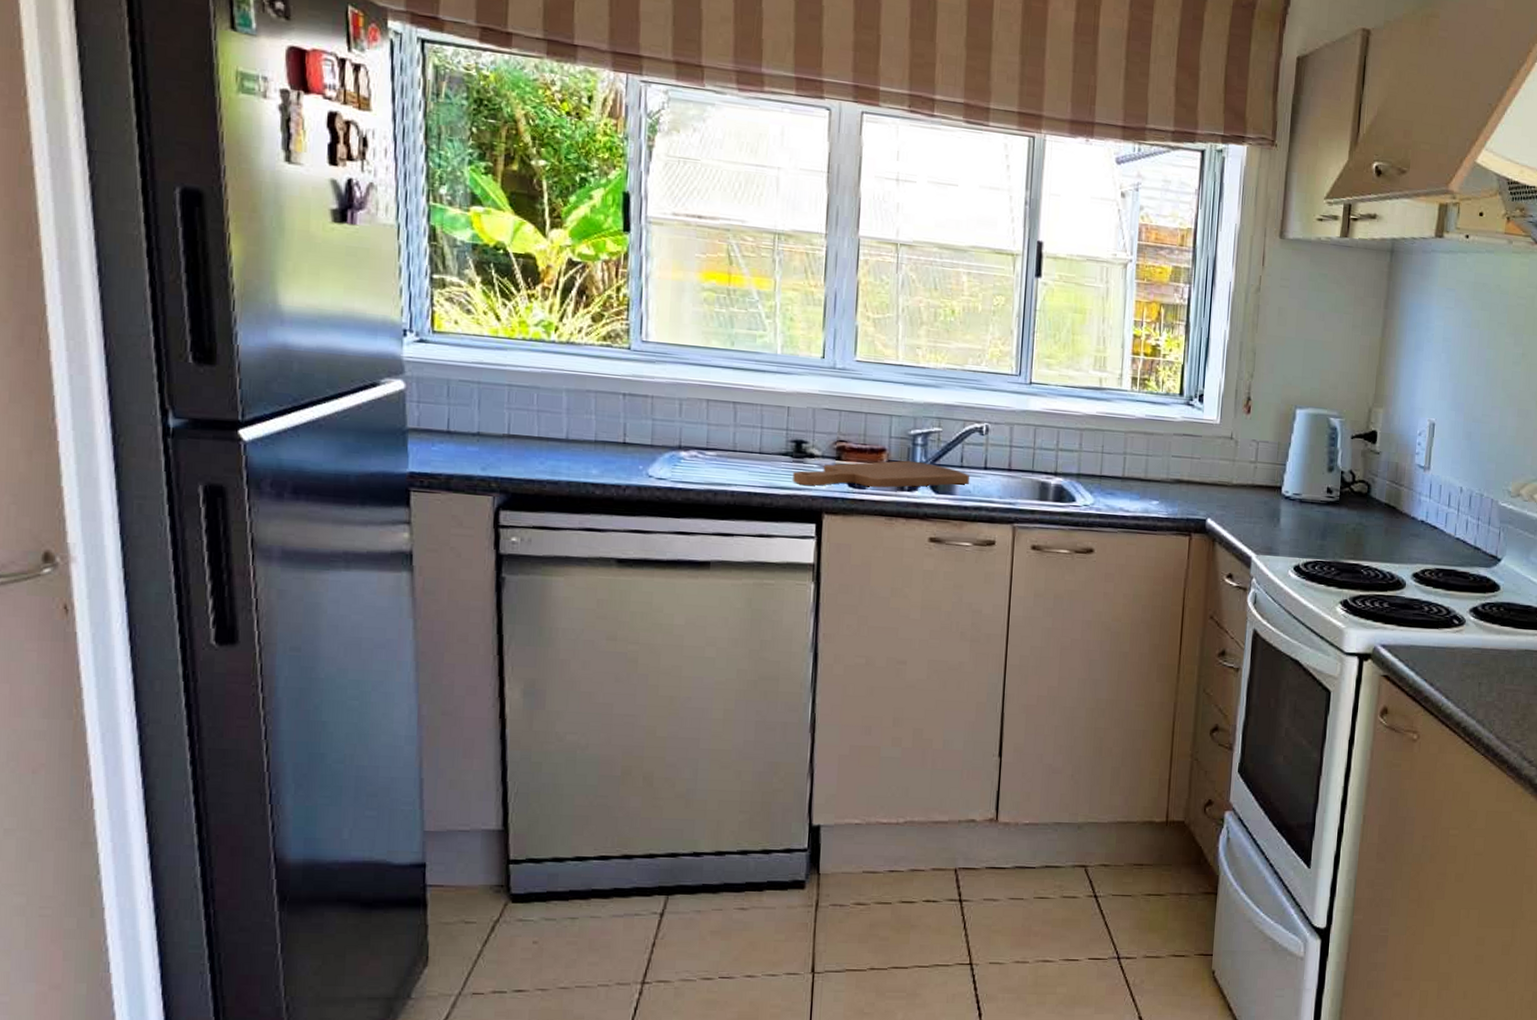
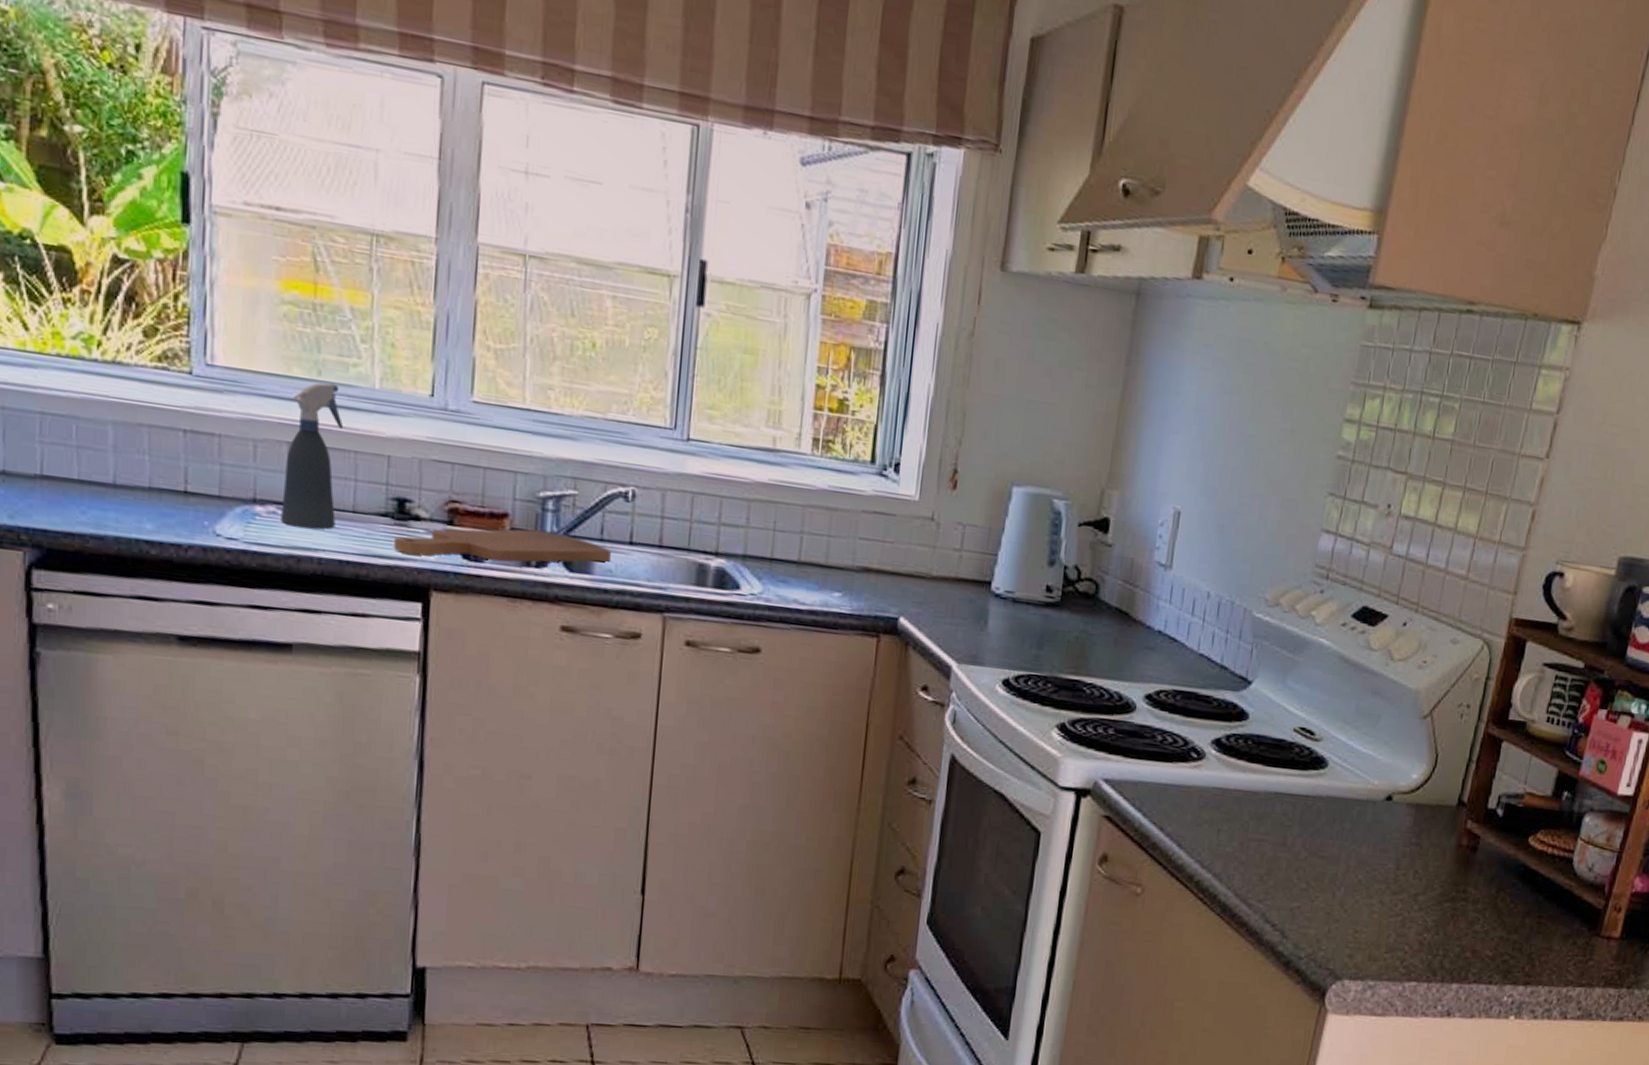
spray bottle: none [701,351,752,468] -> present [281,383,344,529]

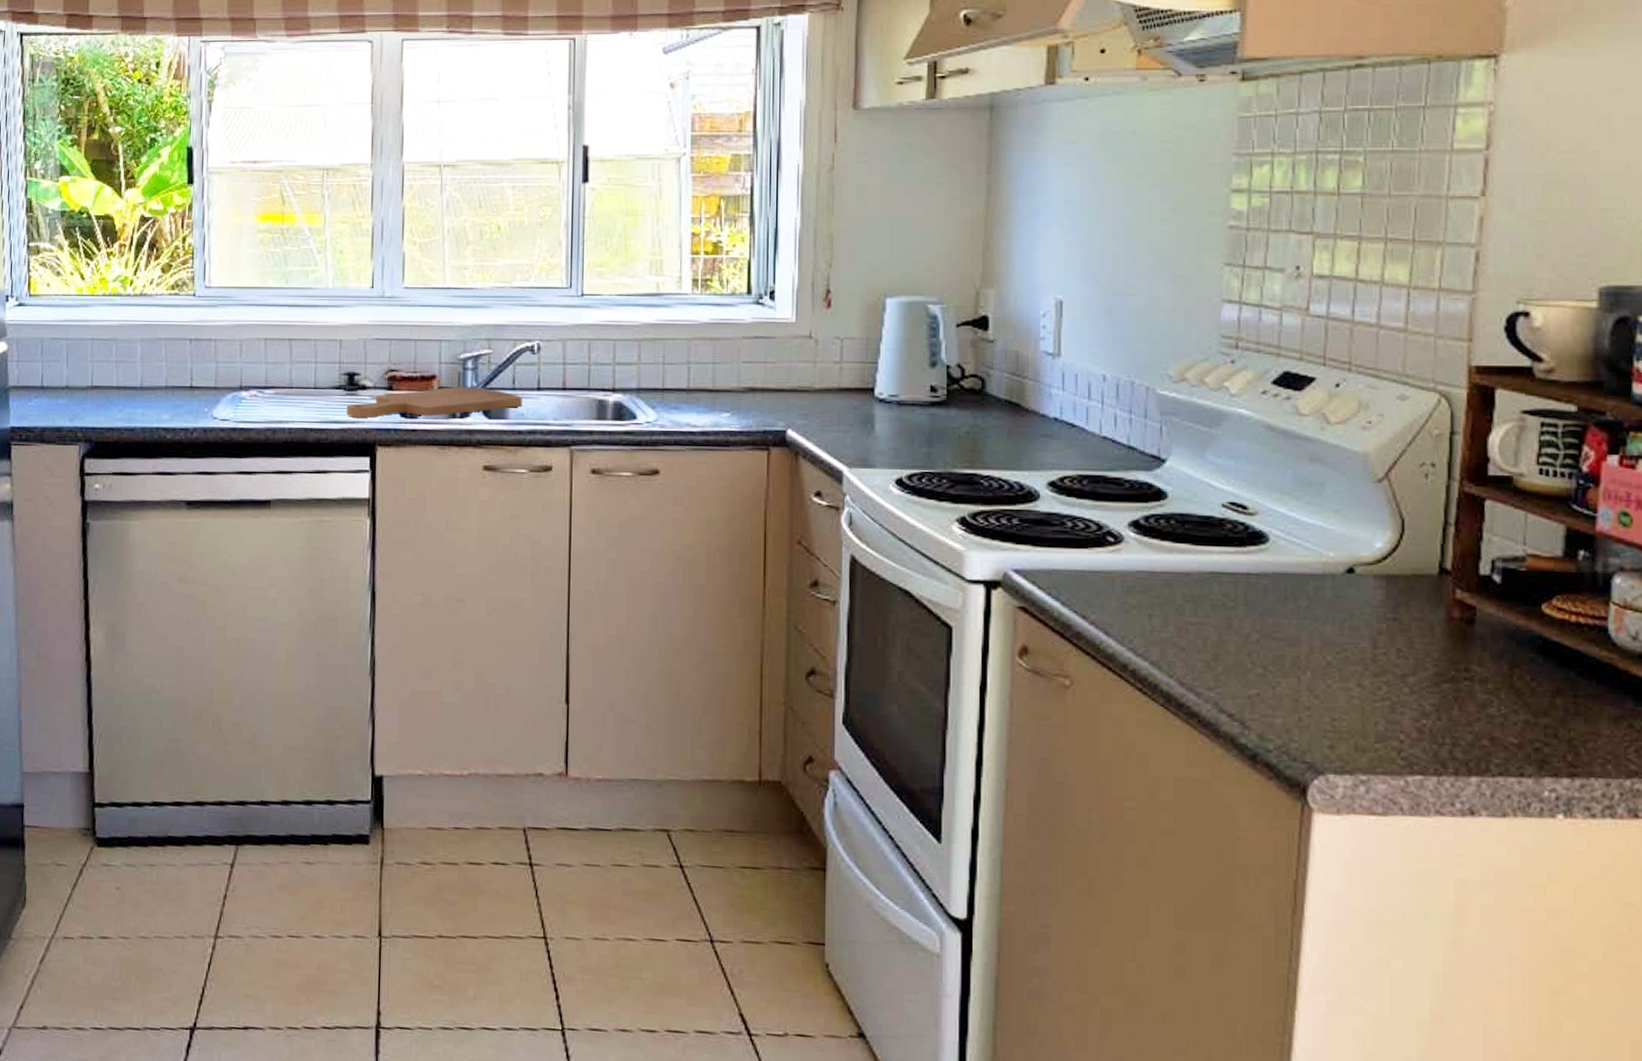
spray bottle: present [281,383,344,529] -> none [260,288,306,405]

